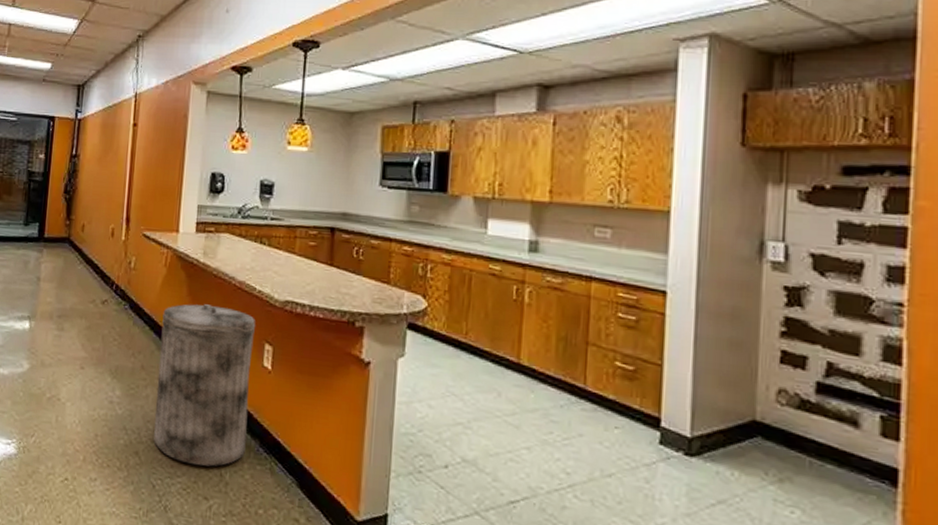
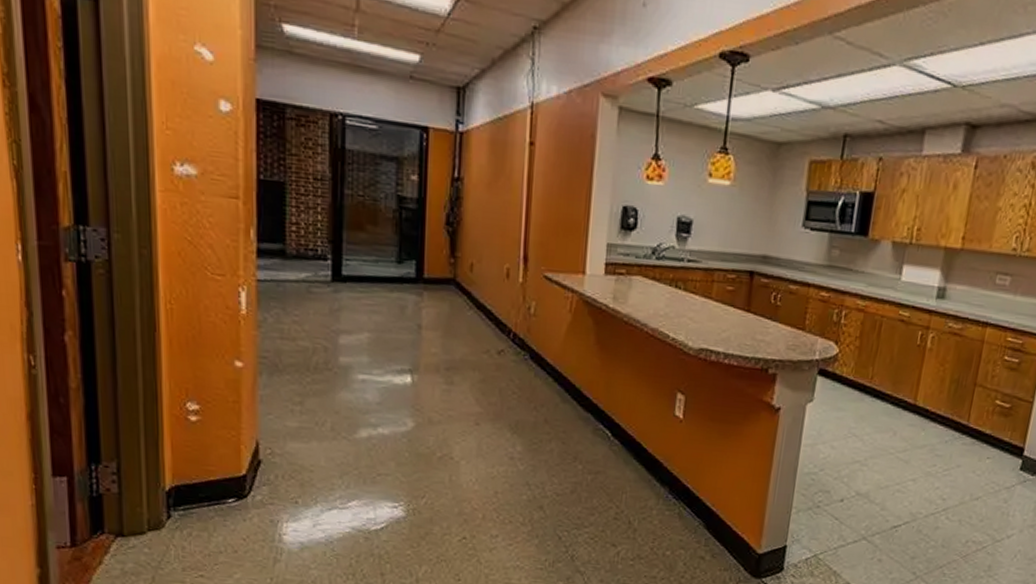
trash can: present [154,304,256,467] -> none [559,353,669,516]

